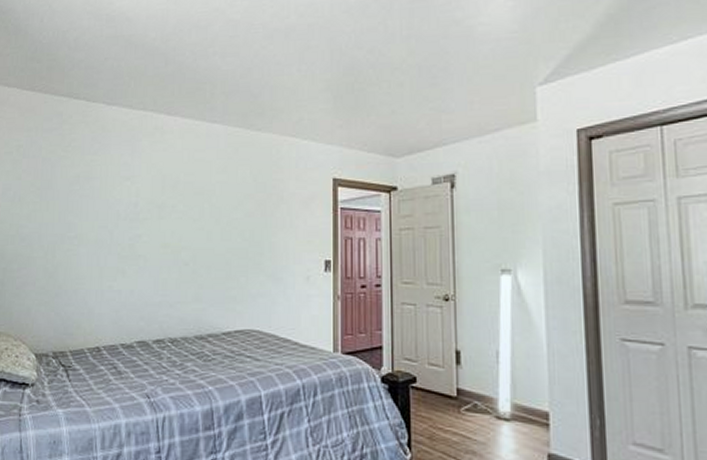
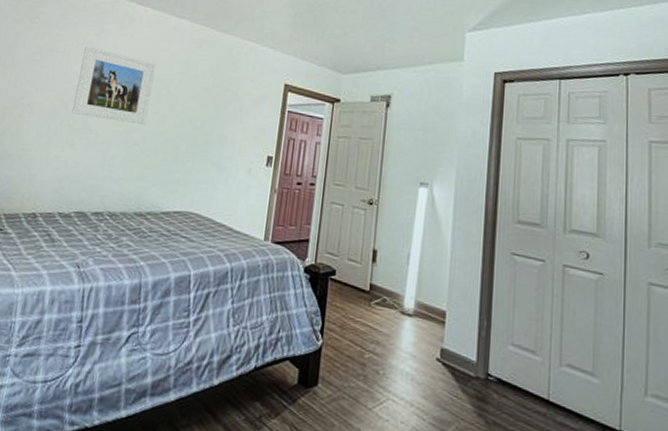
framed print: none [118,167,194,244] -> present [72,46,156,125]

